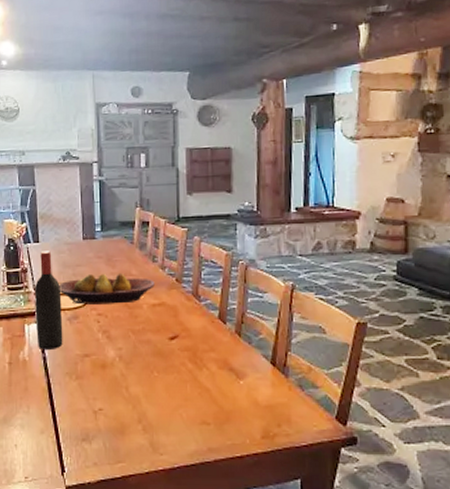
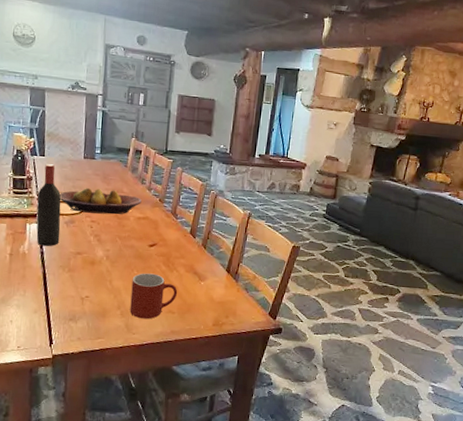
mug: none [153,374,211,434] -> present [130,273,178,319]

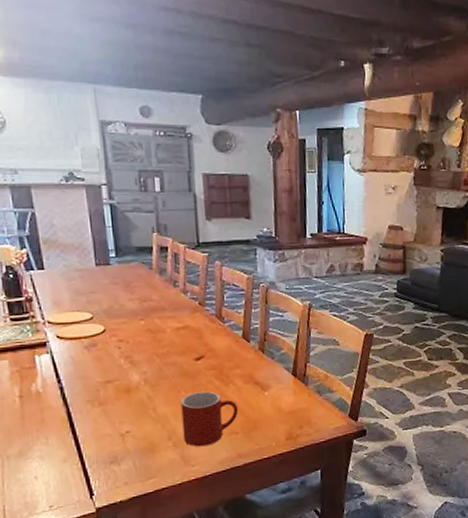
wine bottle: present [36,164,61,246] -> none [42,278,82,380]
fruit bowl: present [59,187,142,215] -> none [72,298,177,332]

